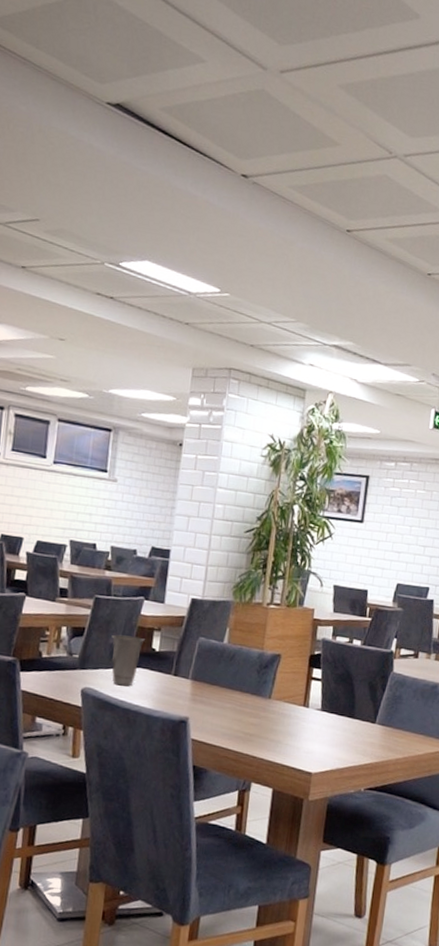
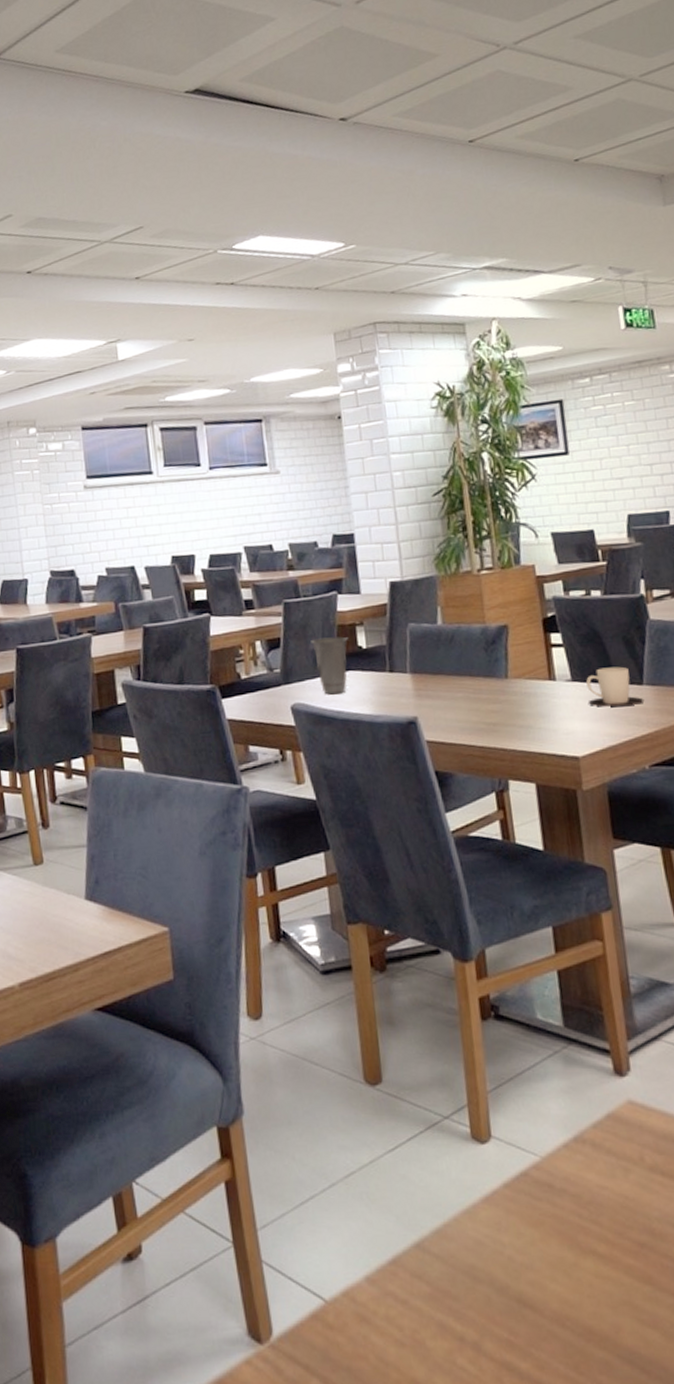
cup: none [329,704,373,739] -> present [586,666,645,707]

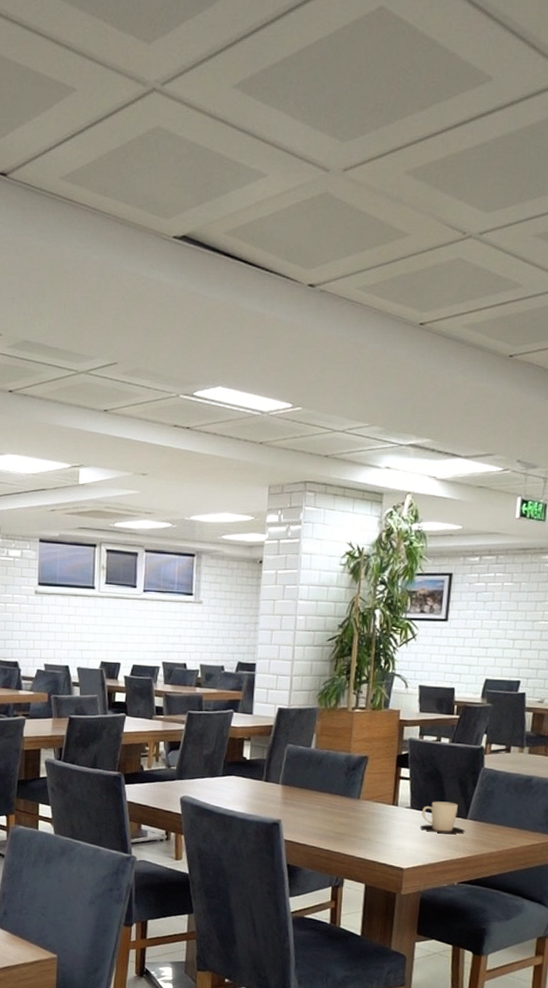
cup: present [310,636,348,695] -> none [205,746,236,793]

